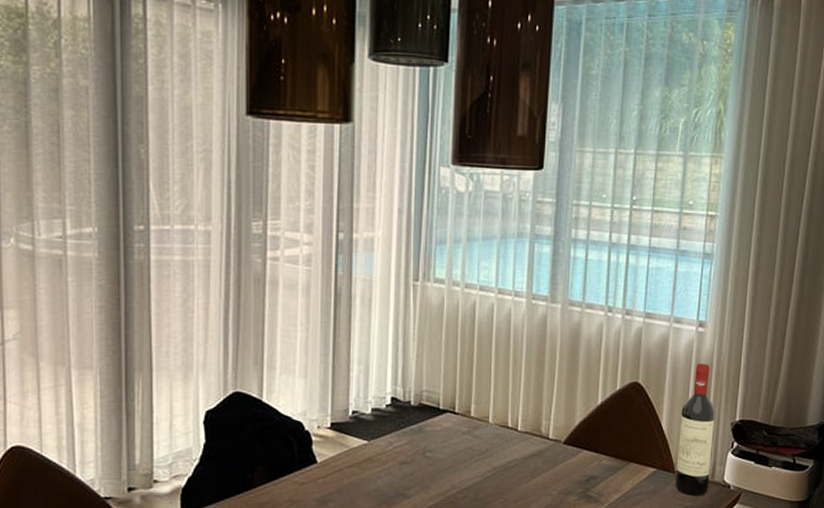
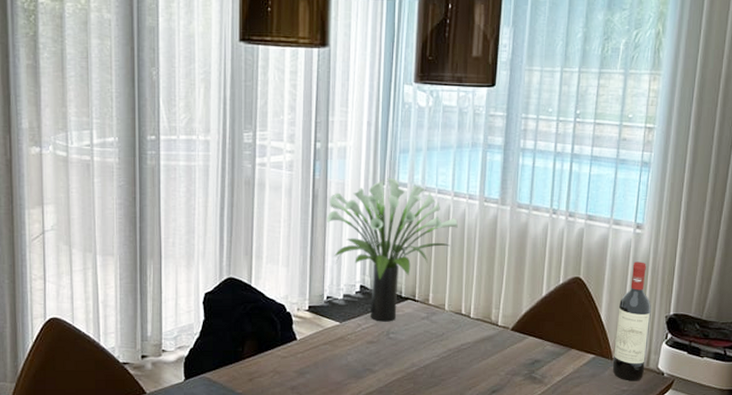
flower arrangement: none [350,272,503,439] -> present [326,177,458,322]

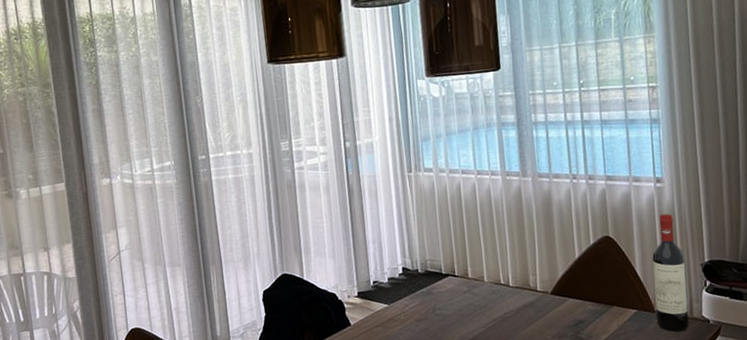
flower arrangement: present [326,177,458,322] -> none [363,164,485,300]

